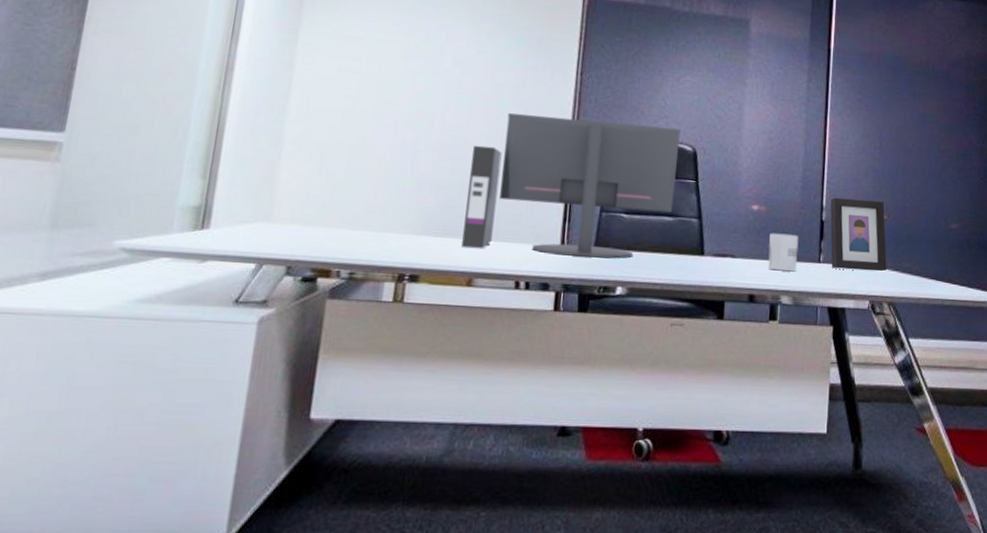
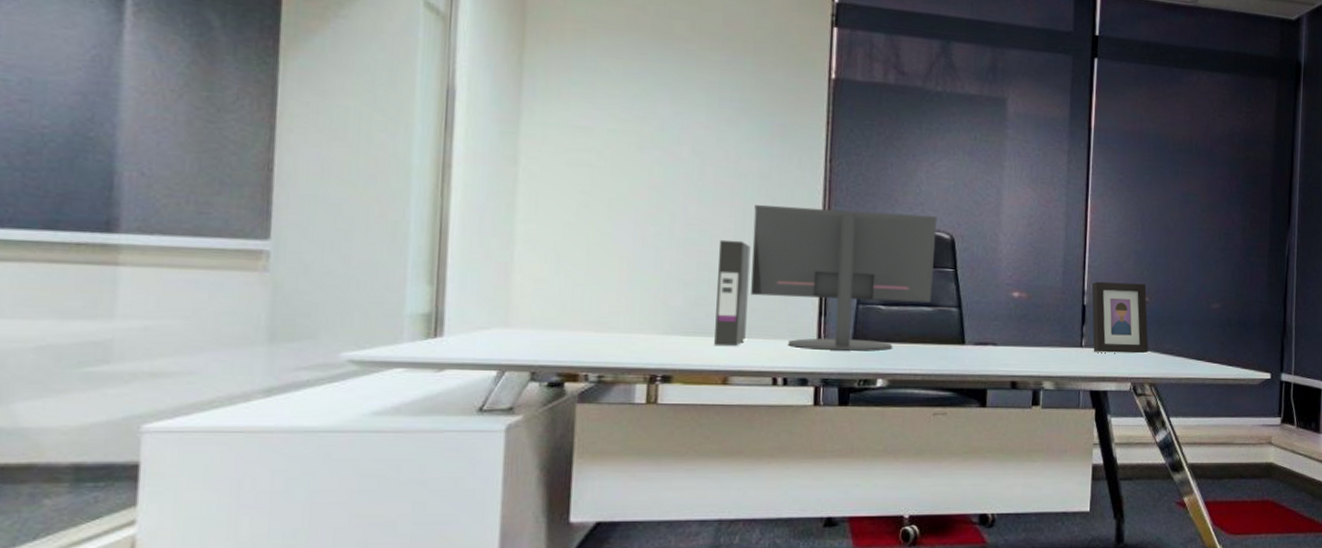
mug: present [768,233,799,272] -> none [1029,319,1061,357]

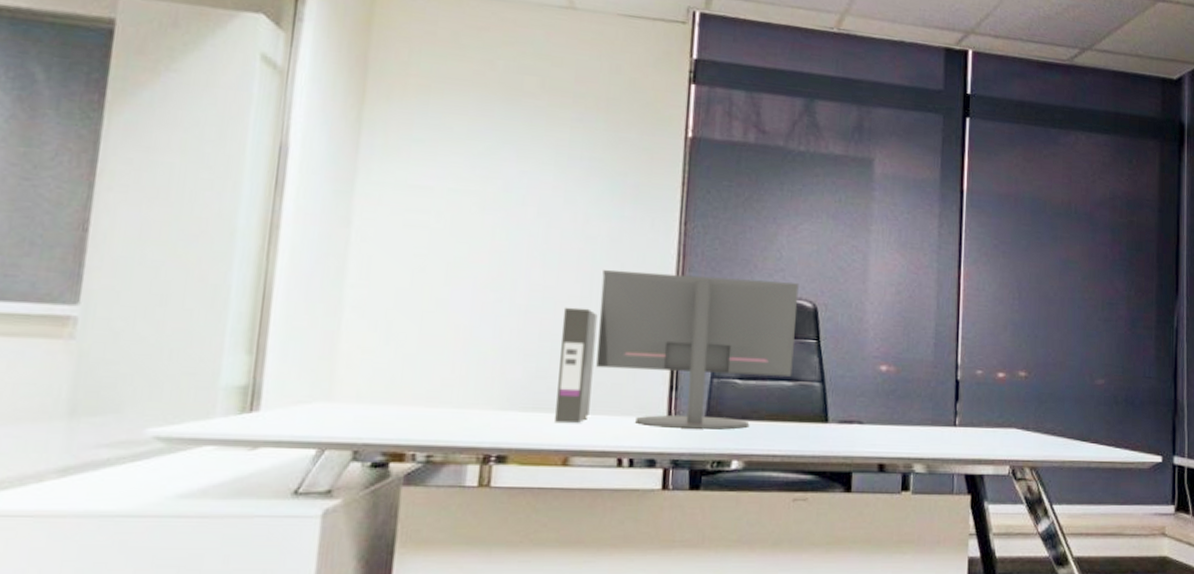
picture frame: present [1091,281,1149,354] -> none [965,354,1028,434]

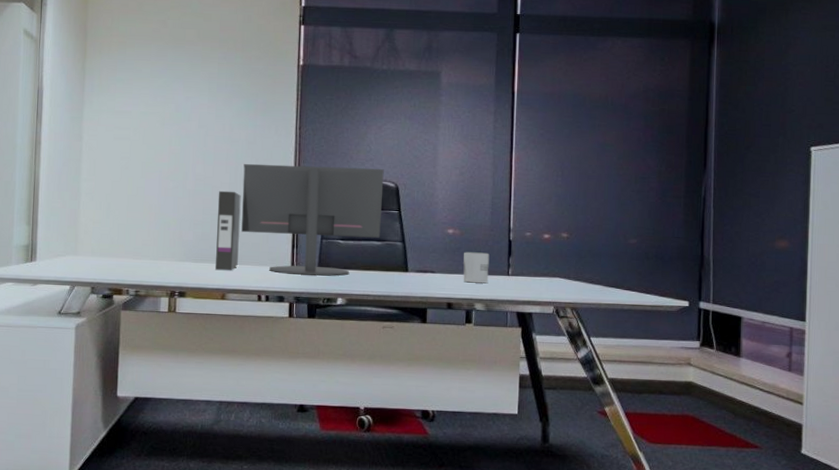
mug: none [898,395,932,437] -> present [463,252,490,284]

